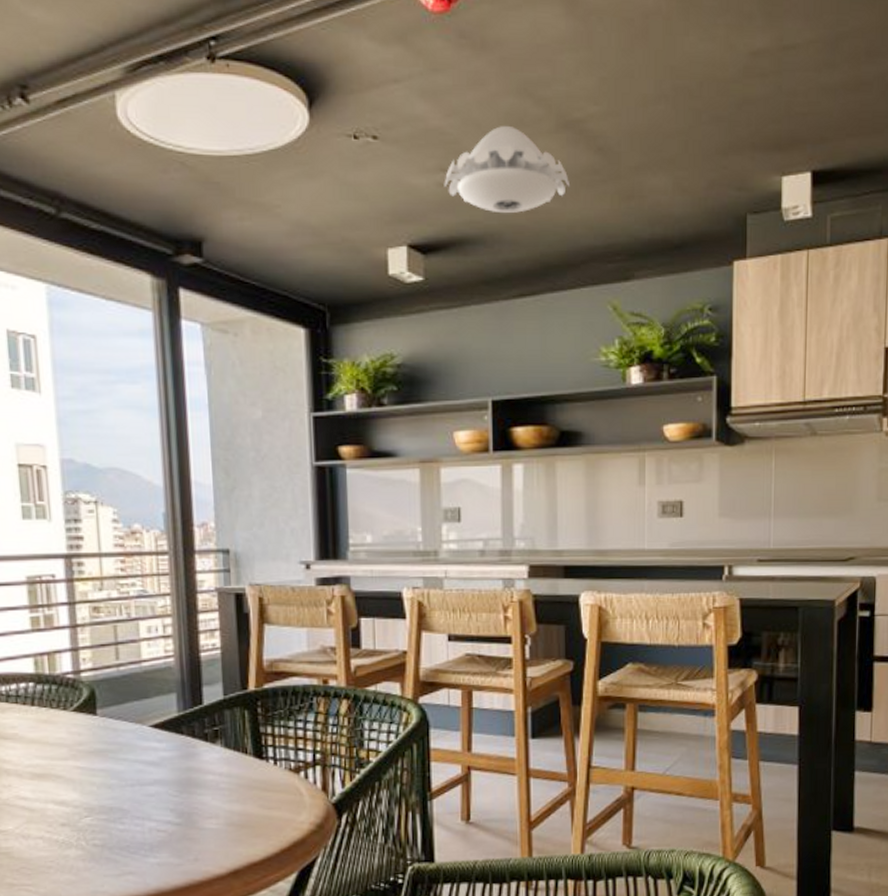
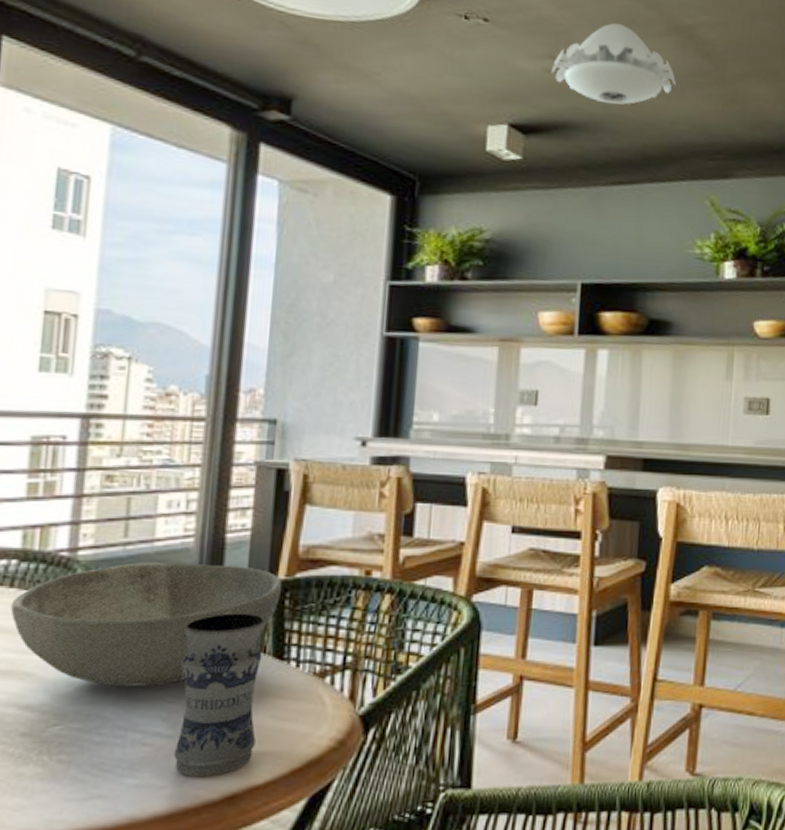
bowl: none [35,679,254,785] -> present [10,562,283,687]
jar: none [177,720,249,856] -> present [173,613,265,776]

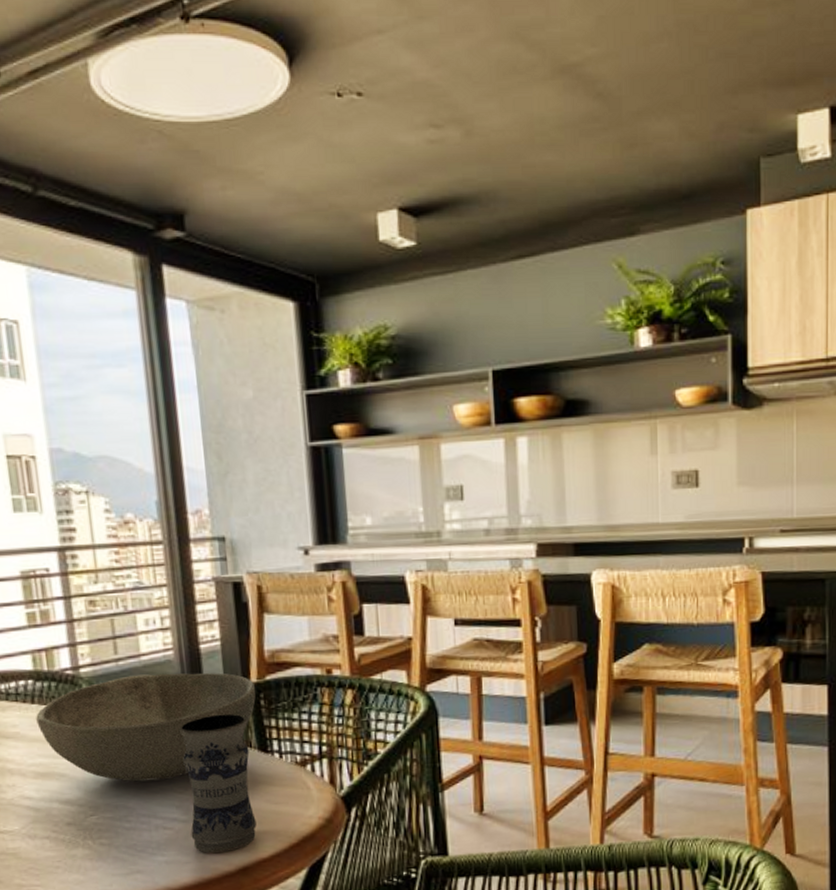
pendant lamp: present [551,23,677,105] -> none [434,73,569,168]

